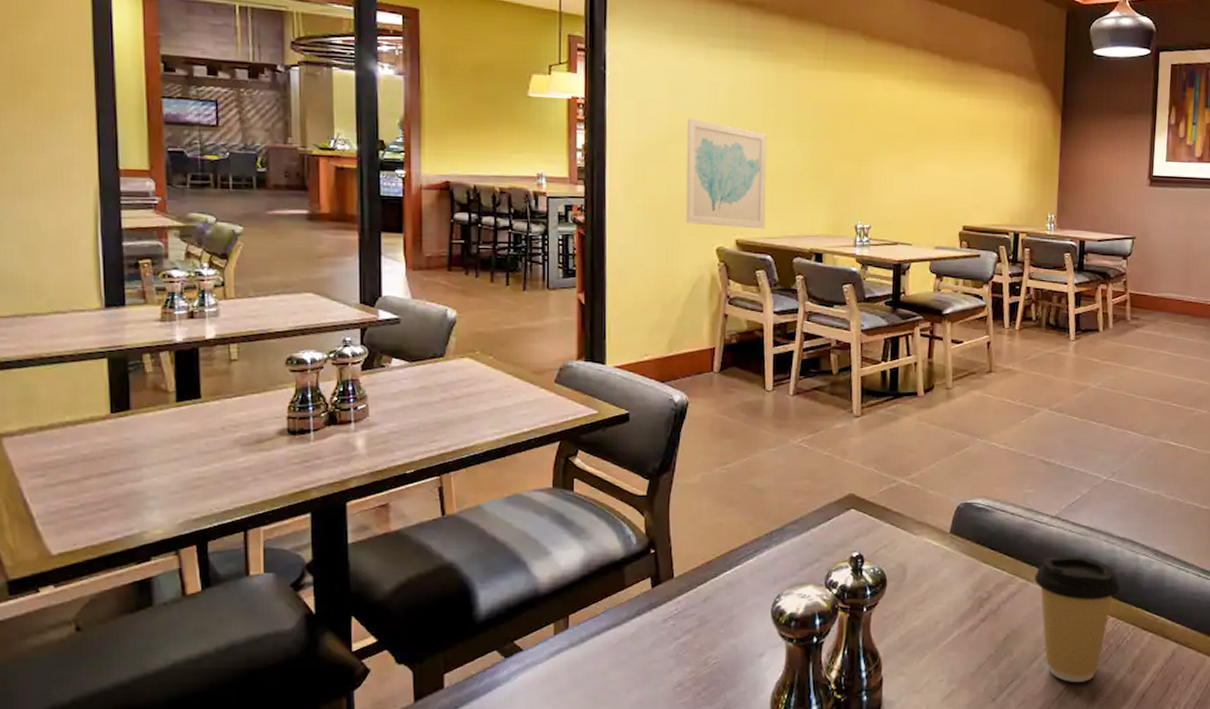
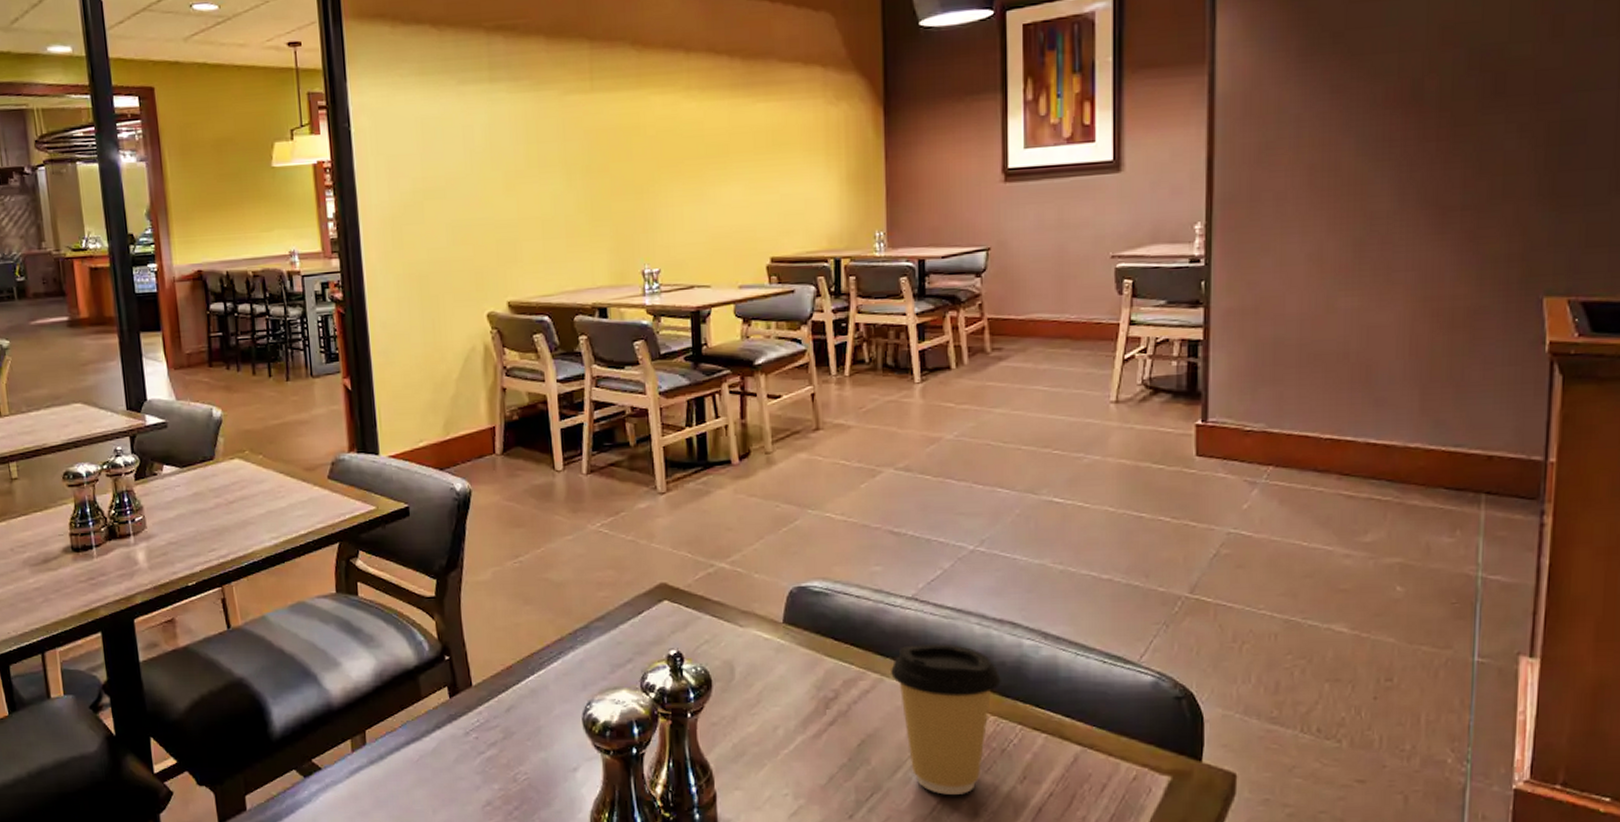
wall art: present [686,118,767,230] -> none [443,168,539,289]

